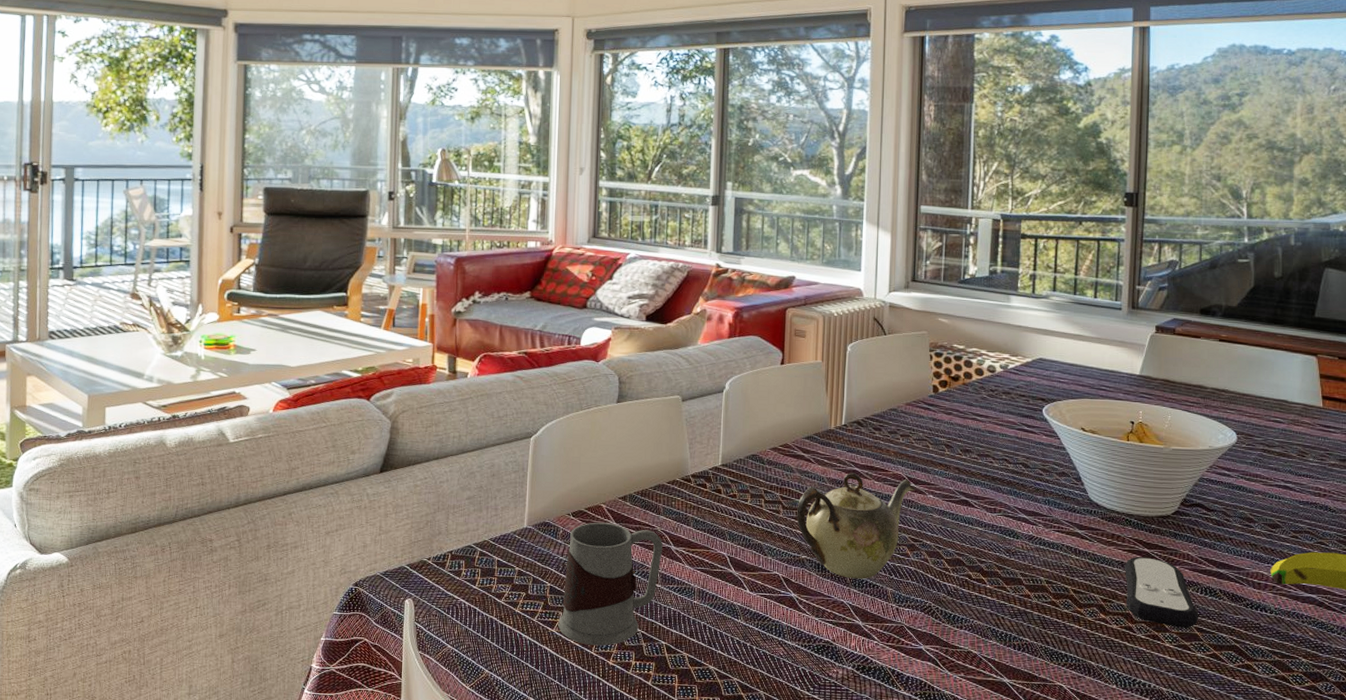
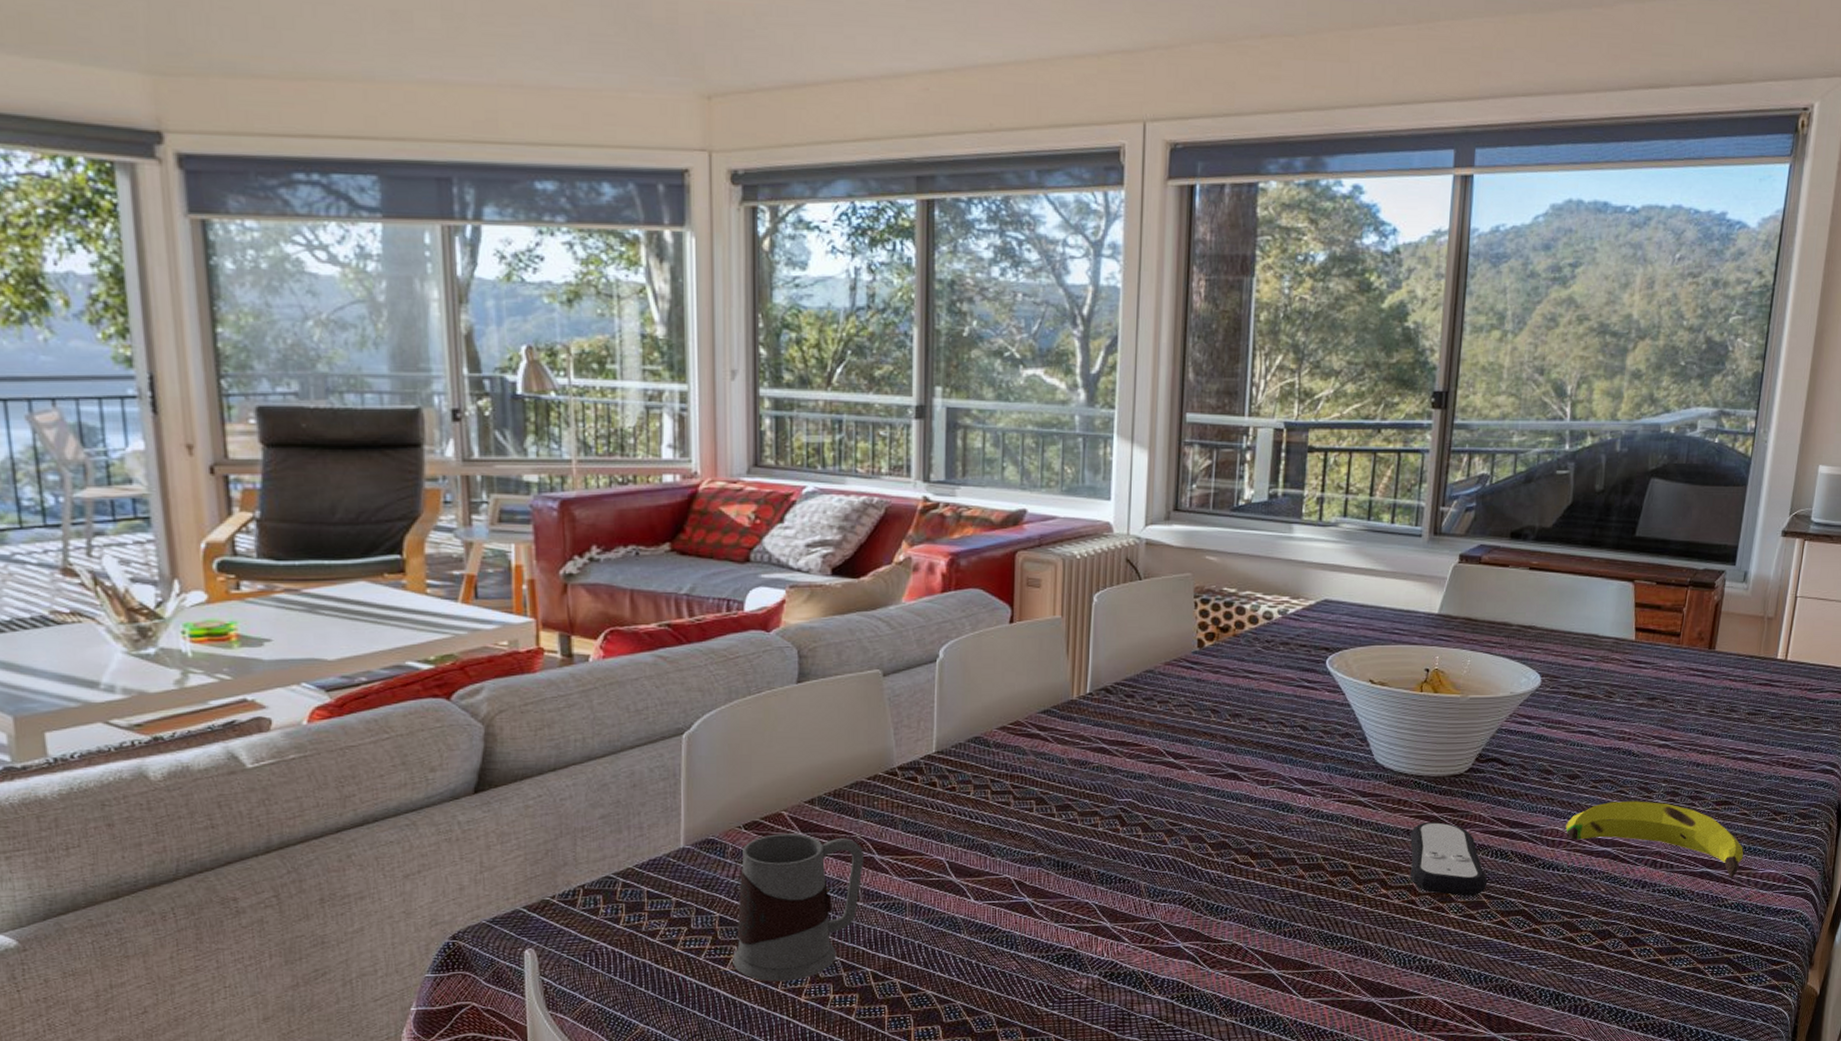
teapot: present [796,473,916,579] -> none [1031,750,1176,875]

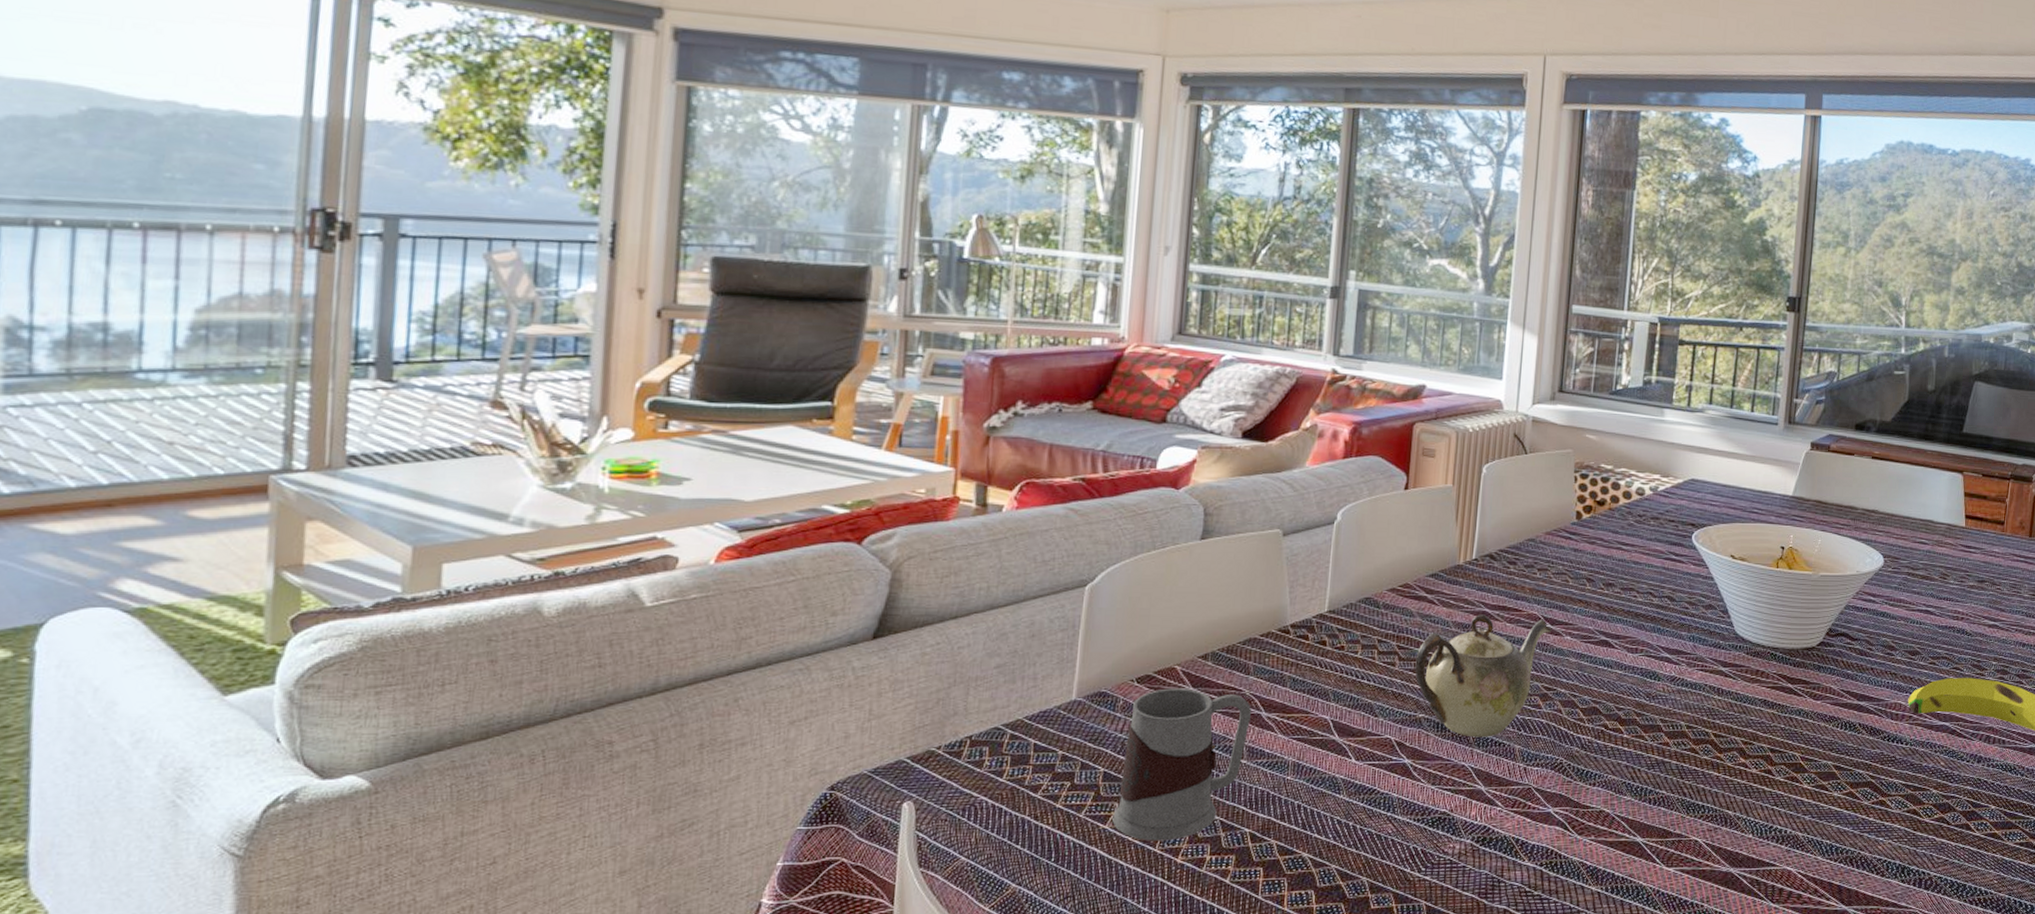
teapot: none [1031,750,1176,875] -> present [1415,614,1552,738]
remote control: present [1409,822,1488,896] -> none [1766,693,1838,767]

